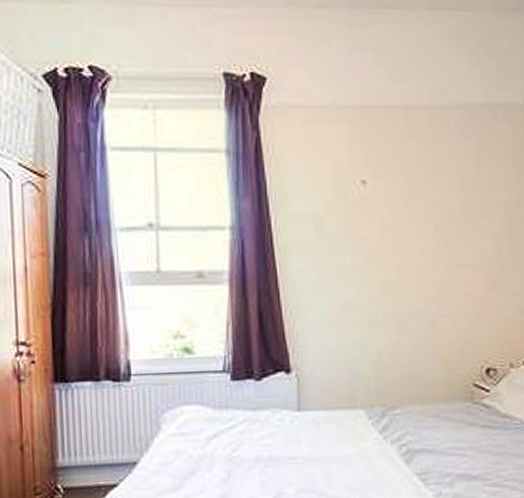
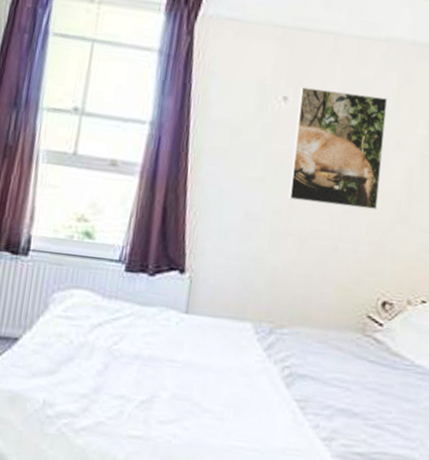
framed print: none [377,167,470,284] -> present [288,87,388,211]

